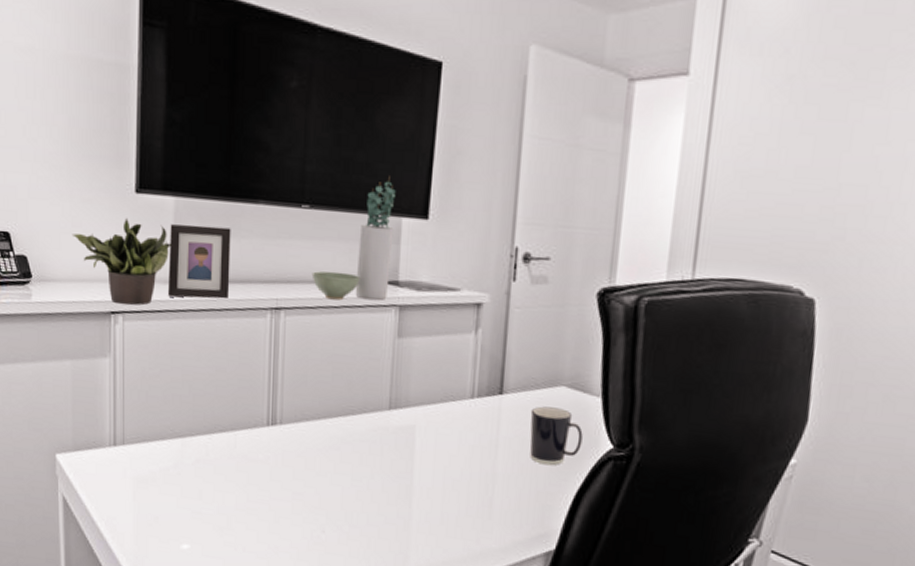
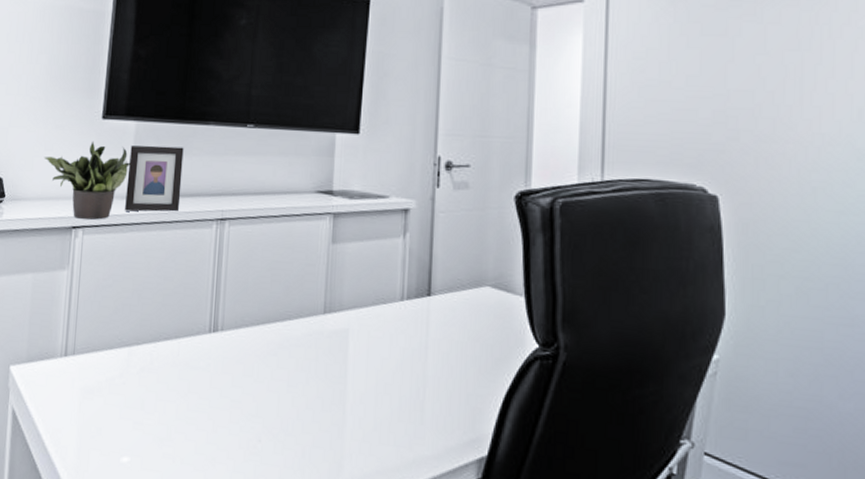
bowl: present [311,271,360,301] -> none [254,183,298,210]
vase: present [355,176,396,302] -> none [293,97,330,210]
mug: present [529,406,583,465] -> none [457,306,509,367]

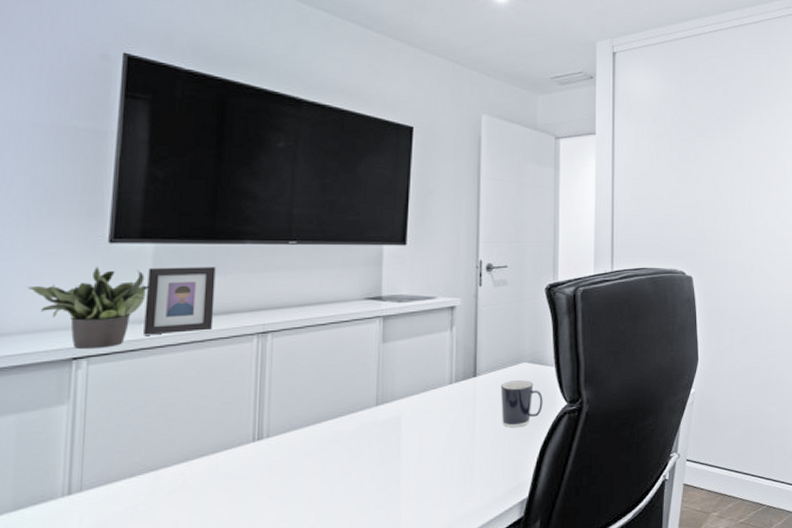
mug: none [457,306,509,367] -> present [500,380,543,428]

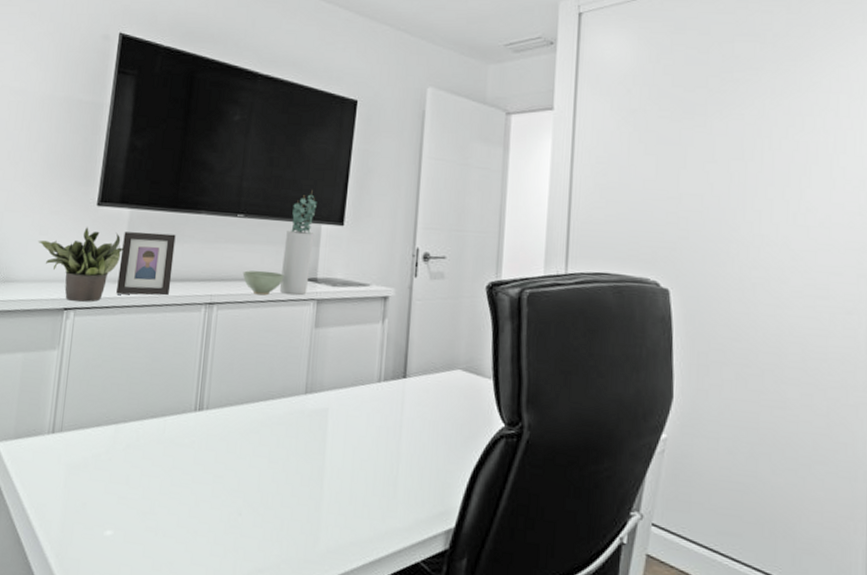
bowl: none [299,294,346,319] -> present [242,270,284,296]
vase: none [341,213,377,315] -> present [279,190,317,296]
mug: present [500,380,543,428] -> none [430,388,477,444]

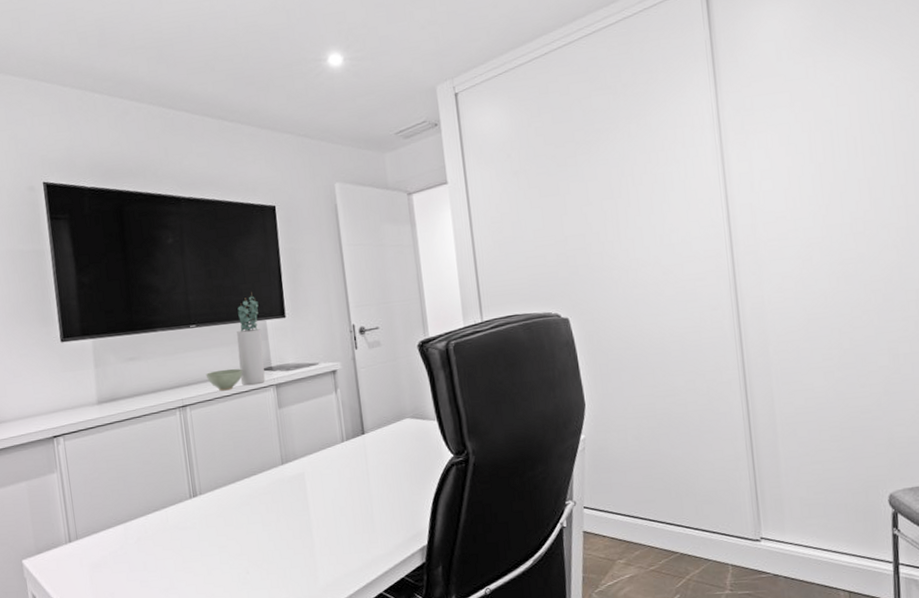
potted plant: present [38,226,124,303] -> none [14,361,95,430]
picture frame: present [116,232,176,296] -> none [91,353,145,415]

